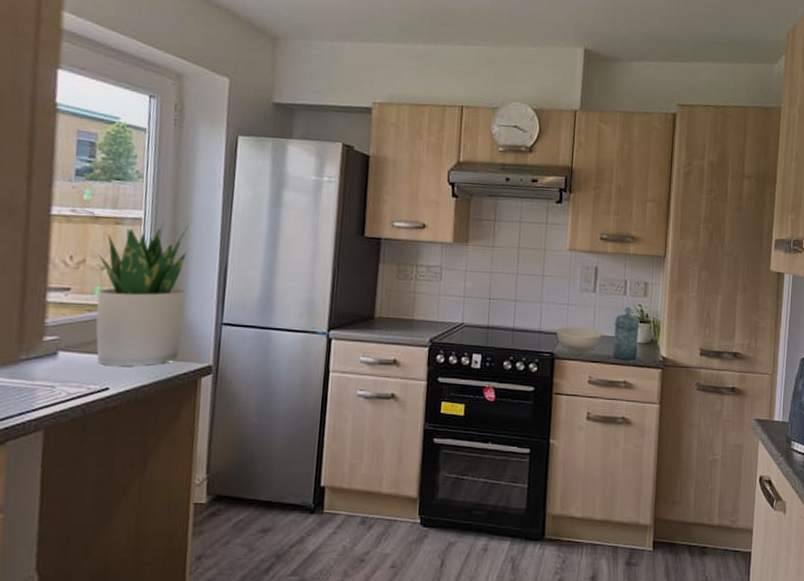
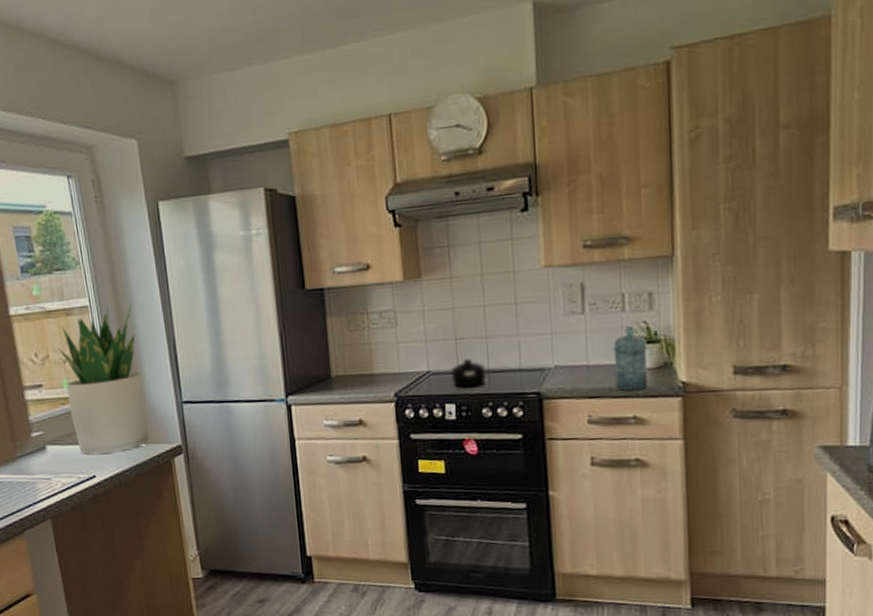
saucepan: none [482,317,512,343] -> present [451,359,487,389]
bowl: present [555,327,603,353] -> none [540,358,600,390]

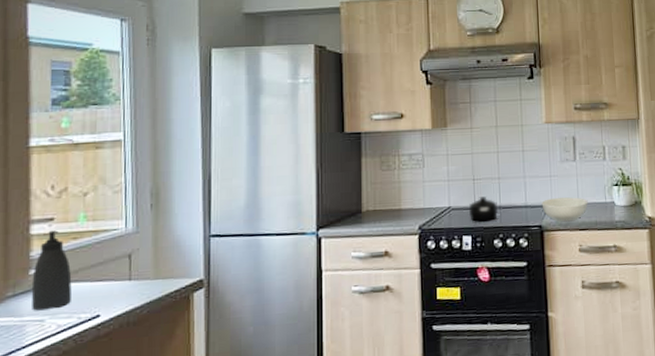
soap dispenser: none [34,396,70,470] -> present [31,230,72,311]
planter: present [57,305,149,456] -> none [79,140,171,293]
bowl: none [540,358,600,390] -> present [541,197,588,223]
canister: present [612,326,649,392] -> none [596,172,624,225]

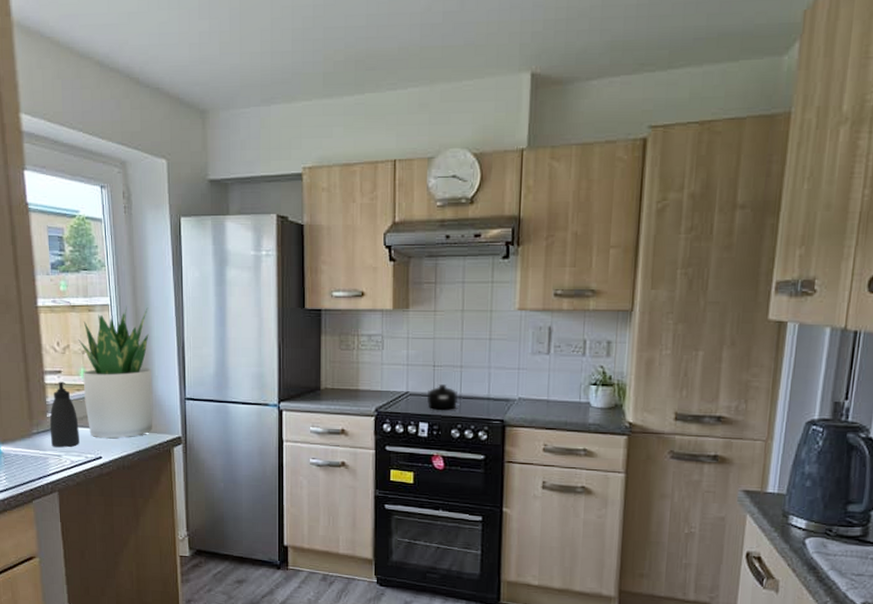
planter: none [79,140,171,293] -> present [78,306,153,439]
bowl: present [541,197,588,223] -> none [506,393,559,420]

